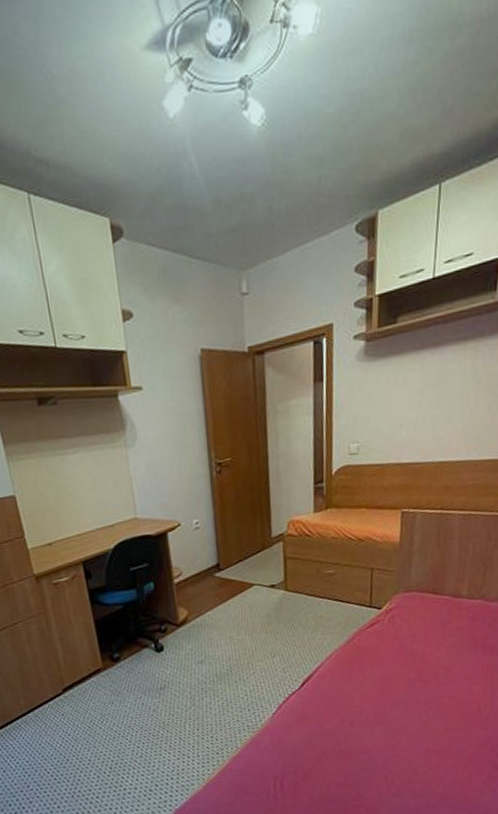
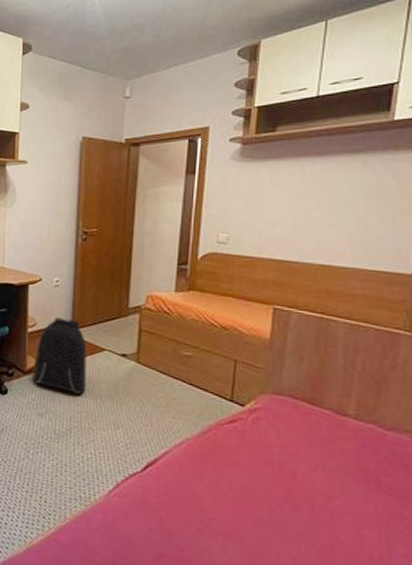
backpack: none [186,561,240,634] -> present [33,317,87,394]

